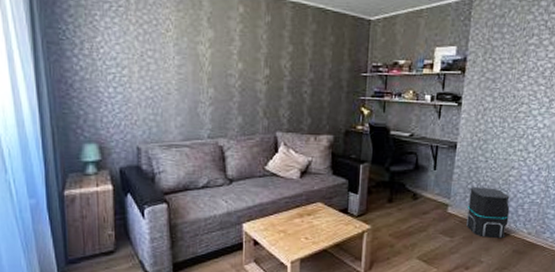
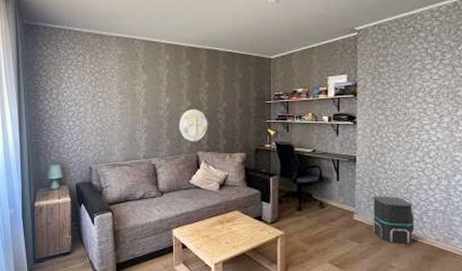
wall decoration: none [253,79,289,119] -> present [179,109,207,141]

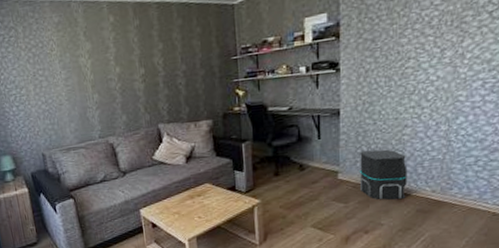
wall decoration: present [179,109,207,141] -> none [133,76,167,114]

